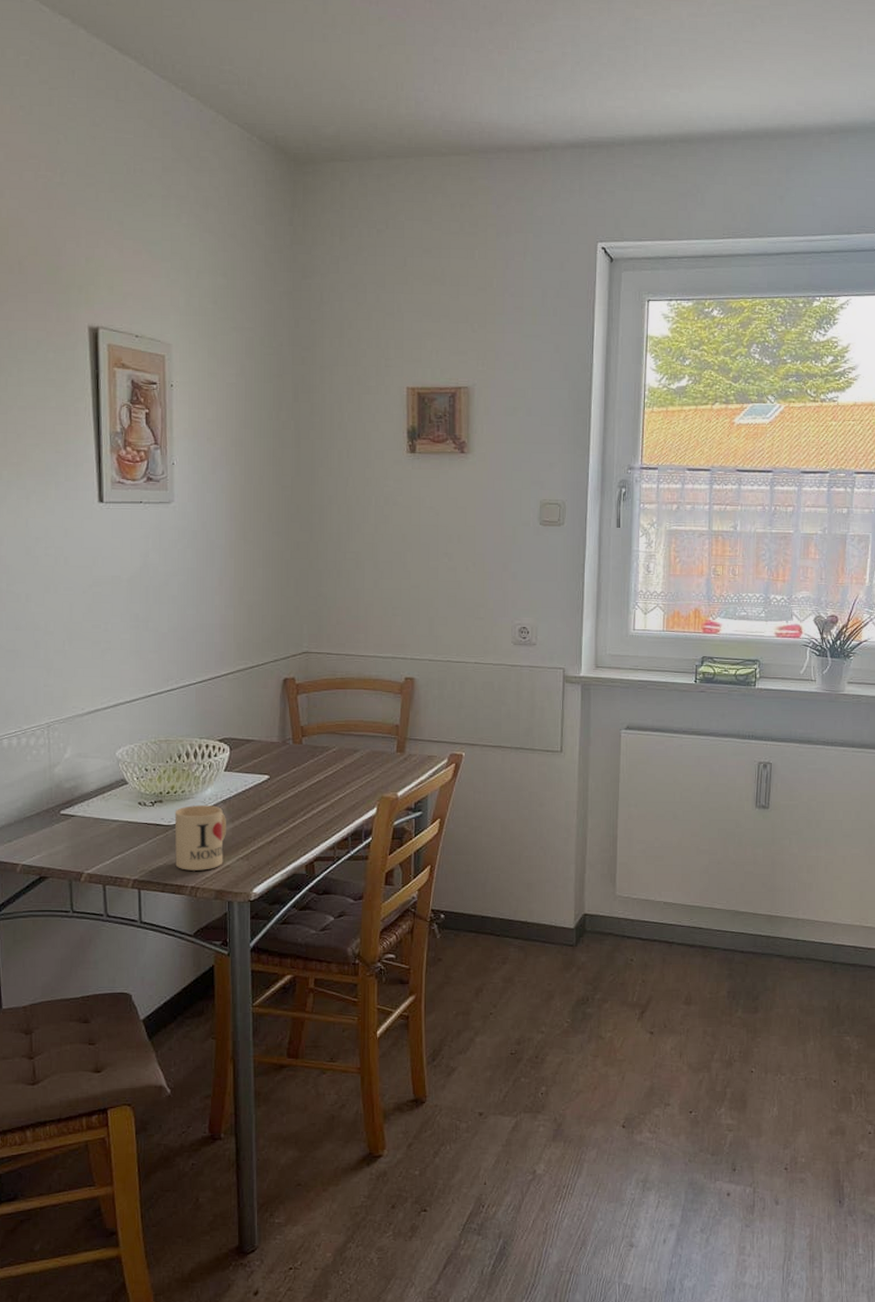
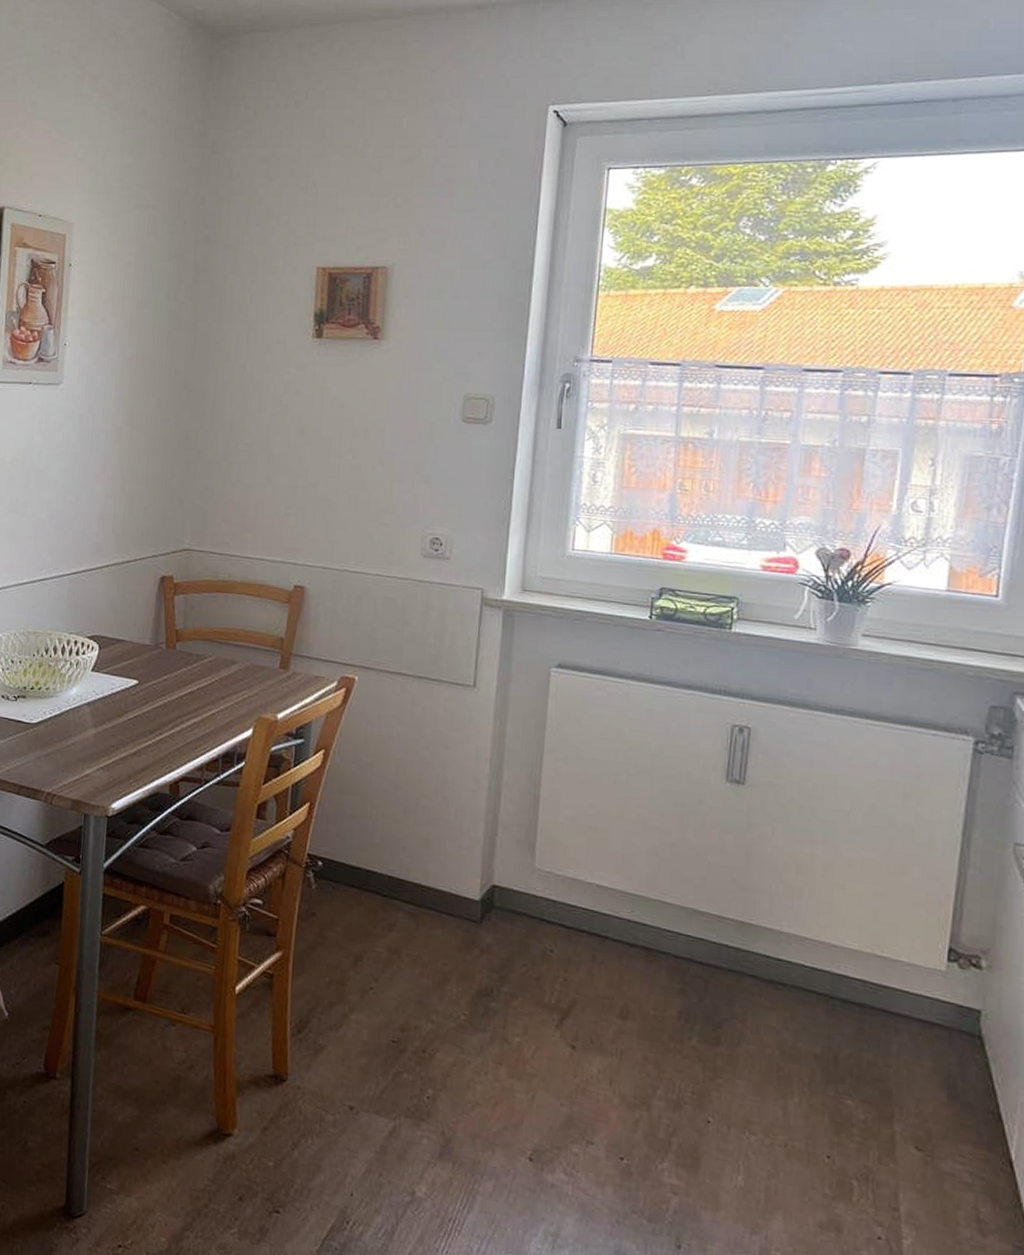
mug: present [174,805,226,870] -> none [33,704,89,777]

